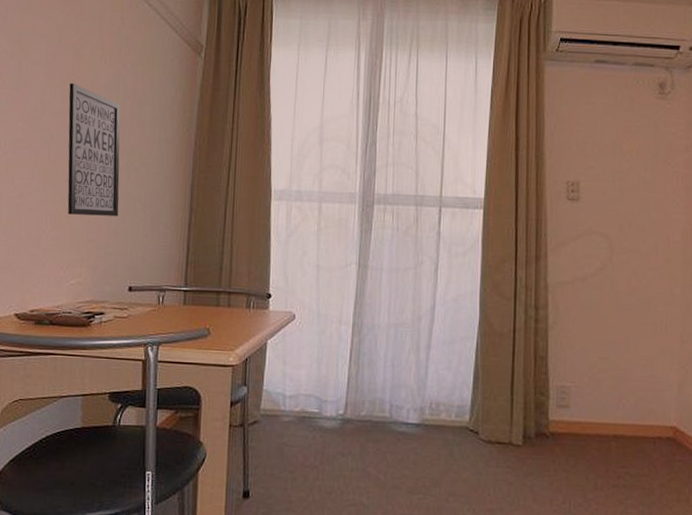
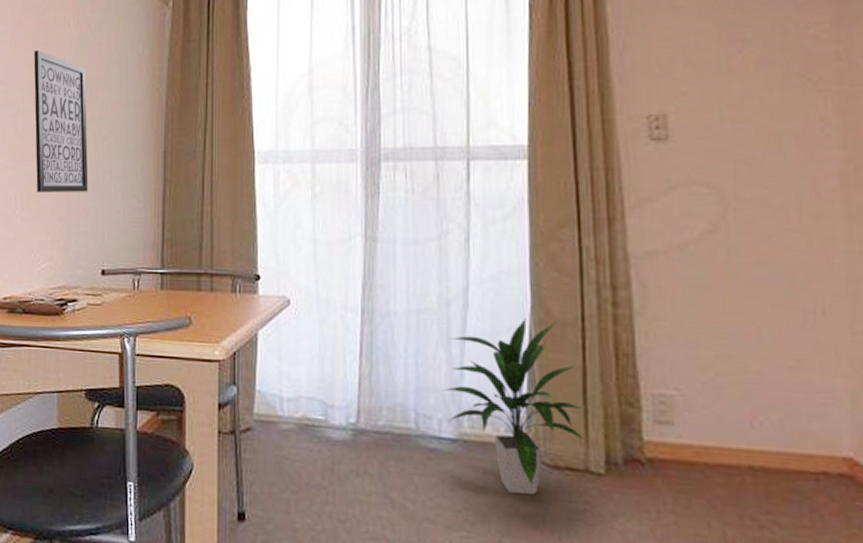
indoor plant: none [411,330,511,464] -> present [442,317,586,495]

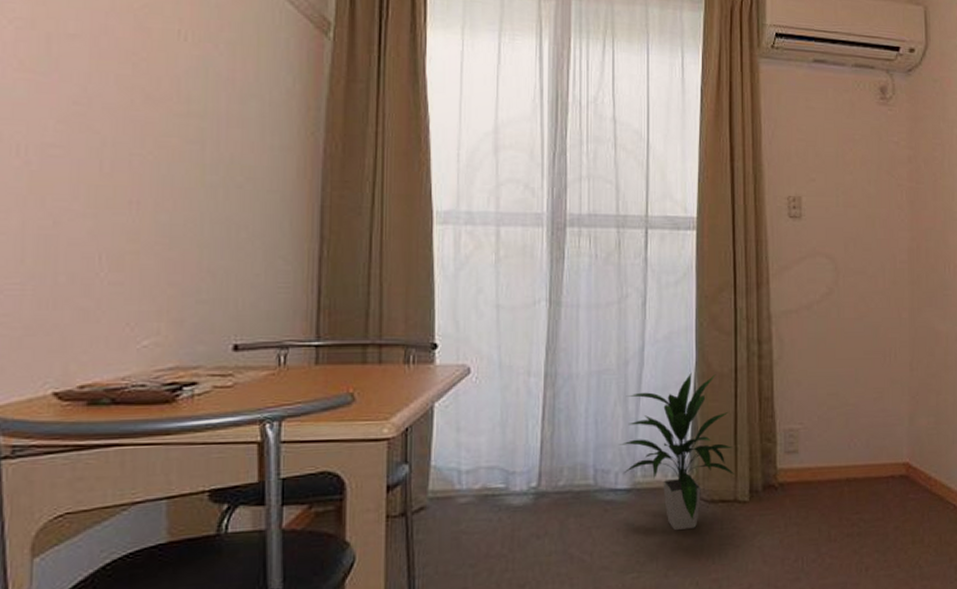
wall art: present [34,51,88,192] -> none [129,67,215,250]

